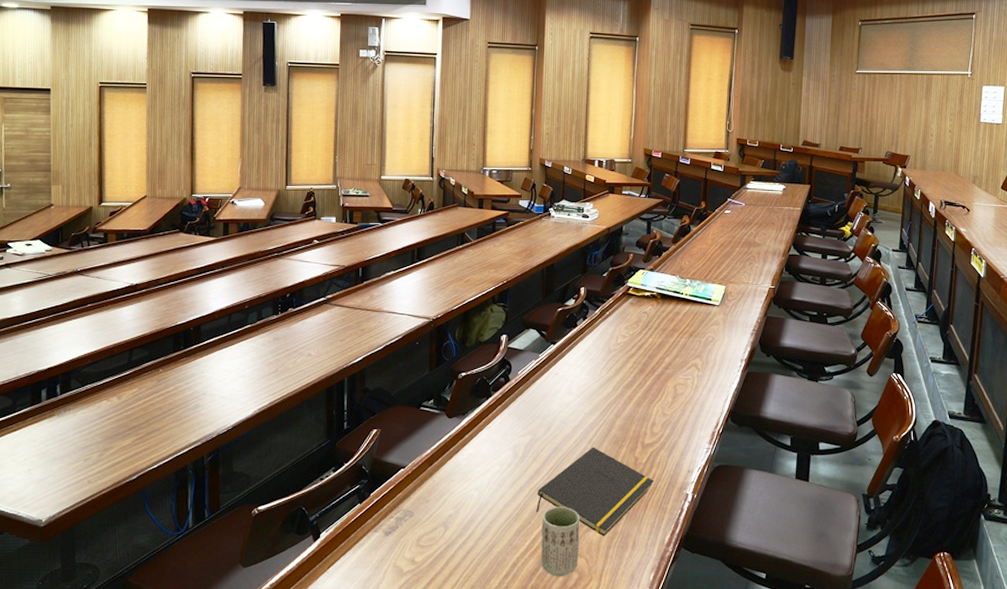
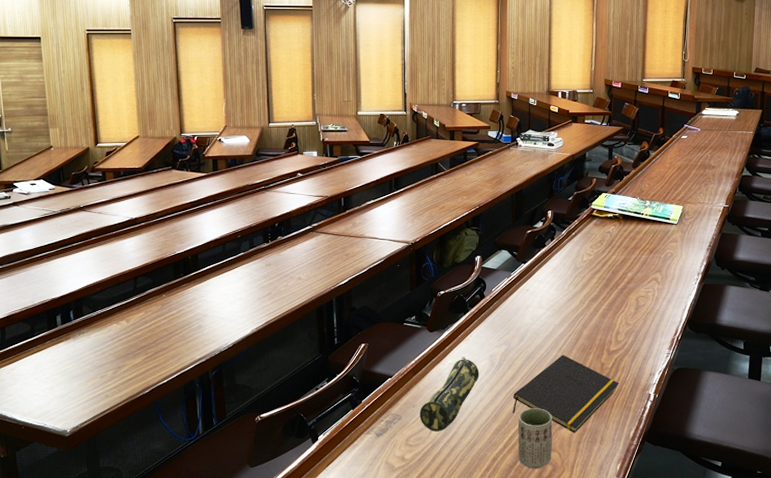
pencil case: none [433,446,501,531] -> present [420,356,479,432]

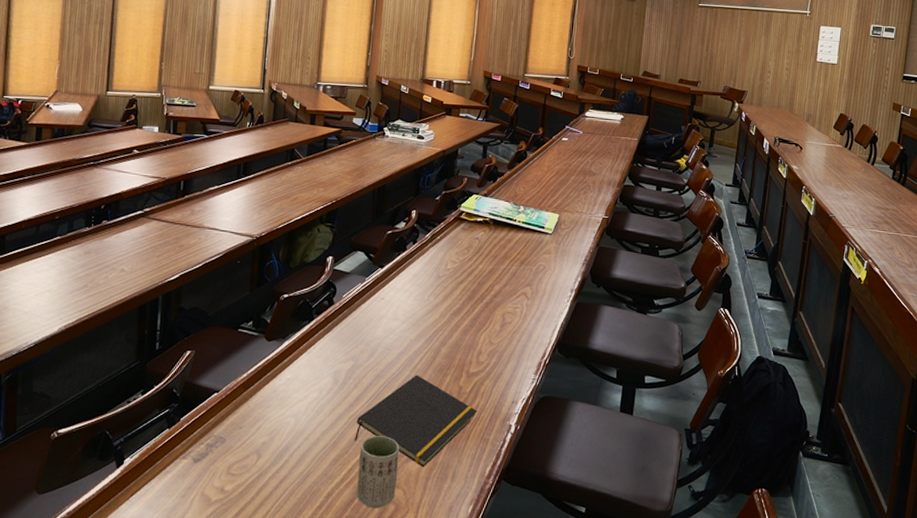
pencil case: present [420,356,479,432] -> none [246,371,321,459]

